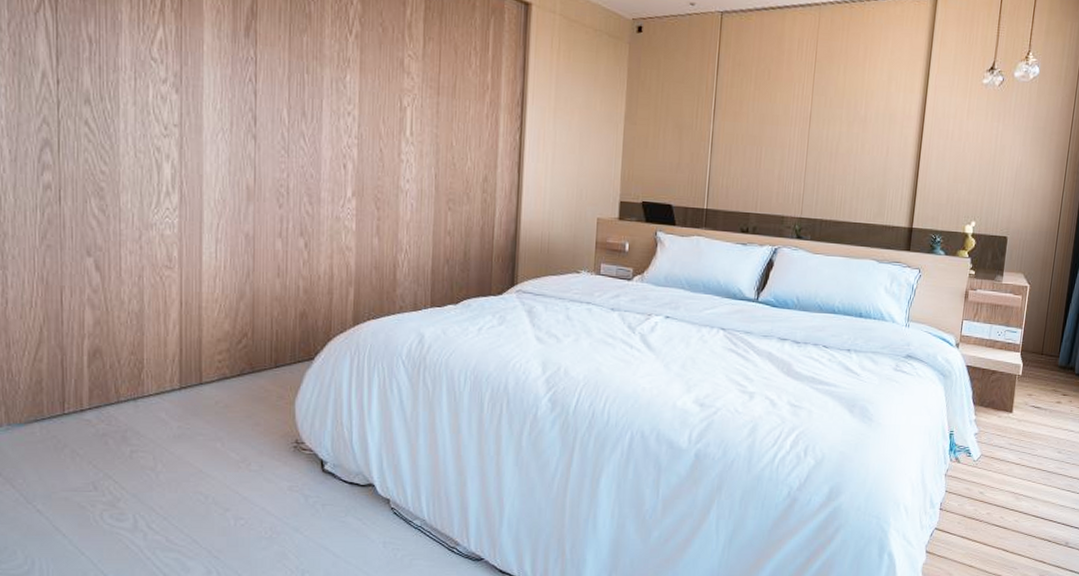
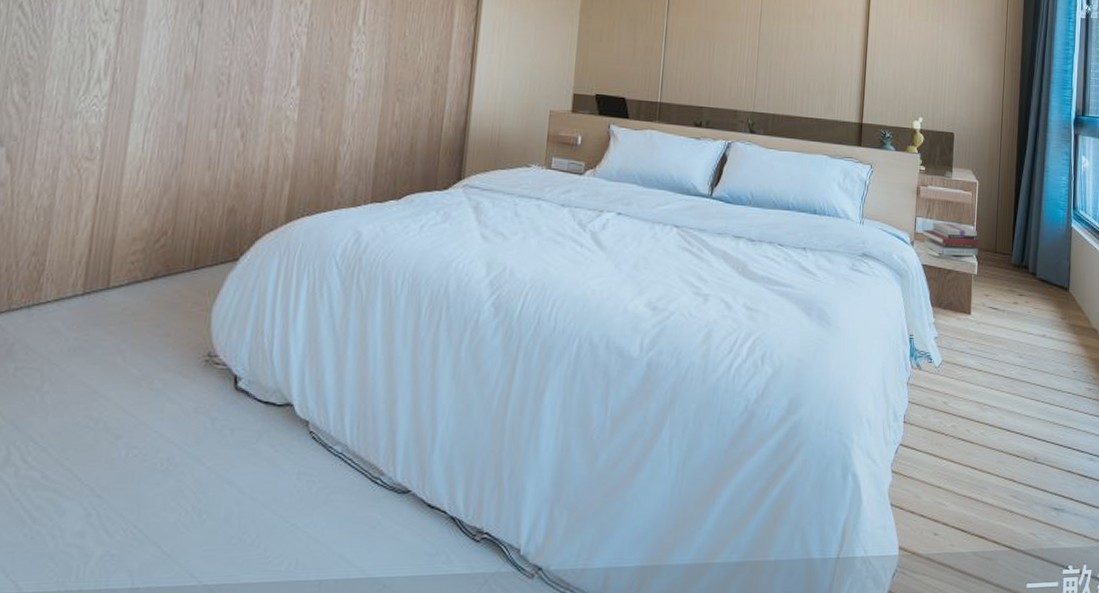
books: none [968,325,1026,359] -> present [922,222,979,257]

